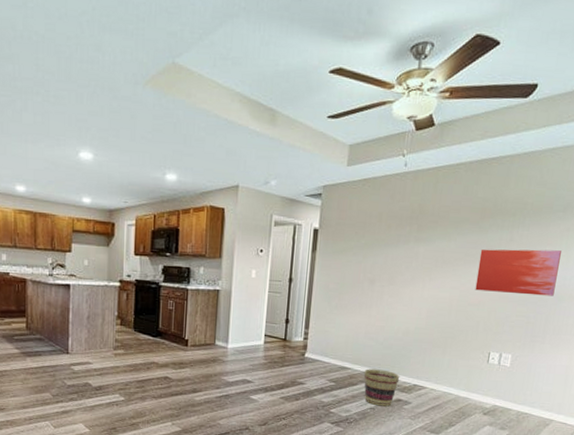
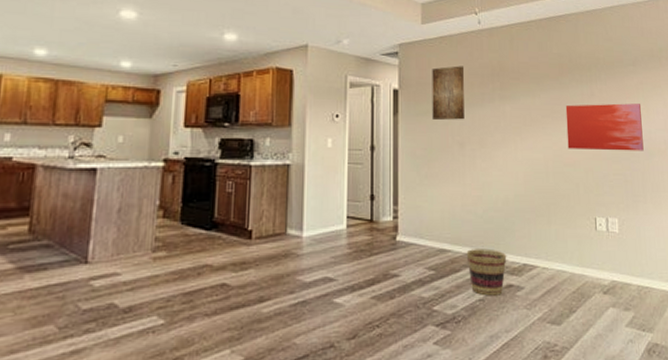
wall art: none [347,208,385,259] -> present [432,66,465,120]

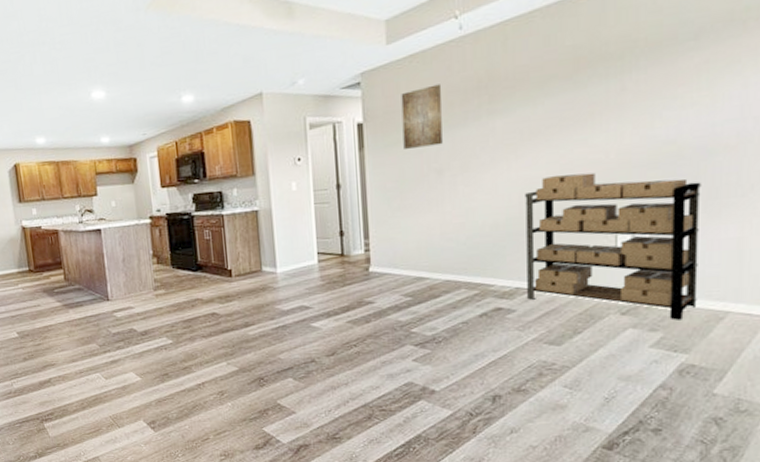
basket: present [466,248,507,296] -> none [447,274,496,319]
shelving unit: none [529,159,654,300] -> present [525,172,701,320]
wall art: present [565,103,644,151] -> none [580,90,701,161]

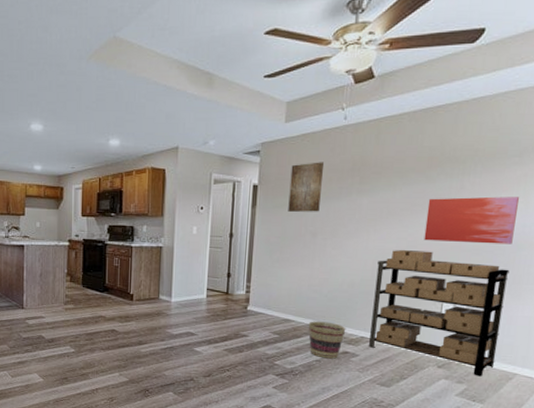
basket: none [447,274,496,319] -> present [308,321,346,359]
wall art: none [580,90,701,161] -> present [423,196,519,245]

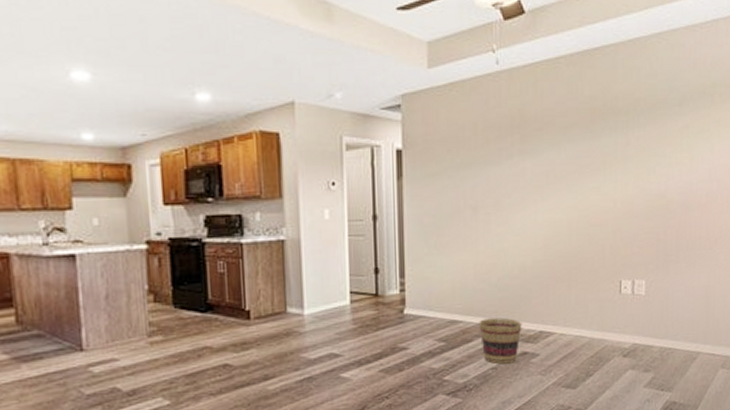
wall art: present [288,162,325,212] -> none [440,117,479,182]
shelving unit: present [369,249,510,377] -> none [549,220,682,361]
wall art: present [423,196,519,245] -> none [595,151,683,208]

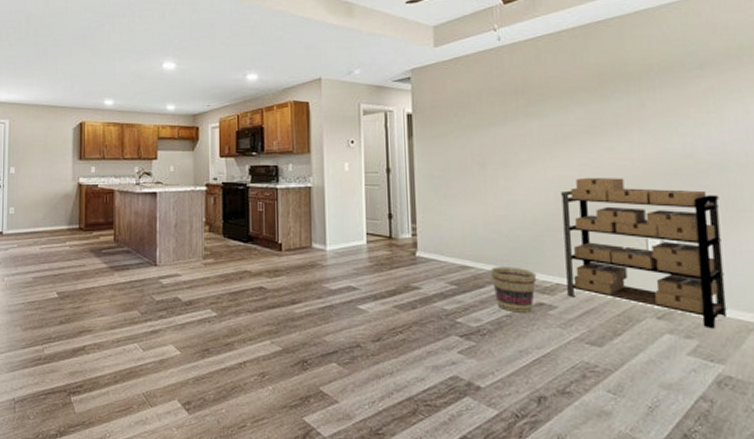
shelving unit: none [549,220,682,361] -> present [561,177,728,329]

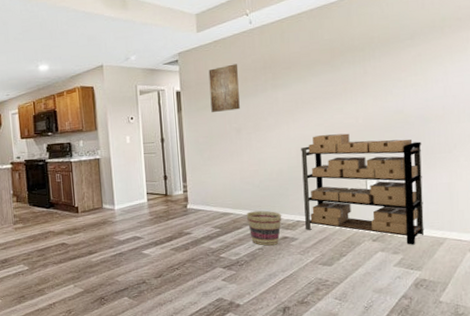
wall art: none [447,85,485,141] -> present [208,64,240,112]

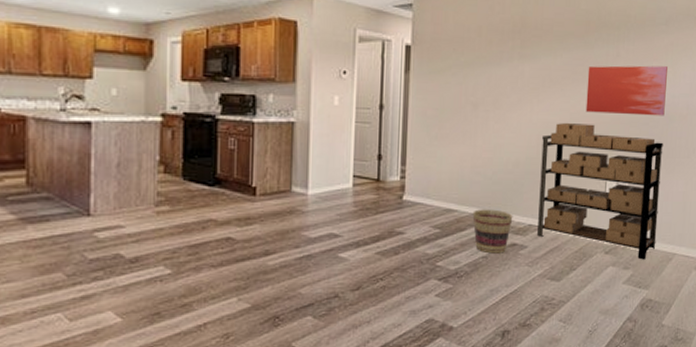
wall art: present [208,64,240,112] -> none [446,20,484,80]
wall art: none [337,75,419,124] -> present [585,65,667,116]

